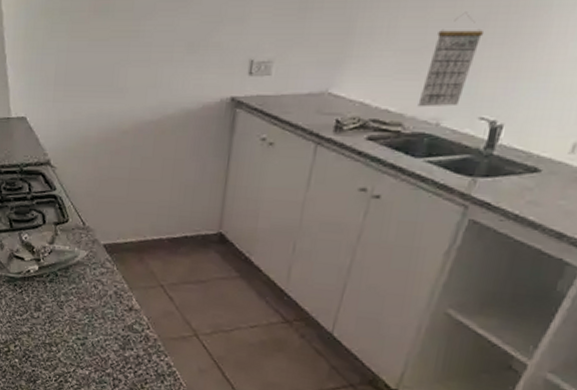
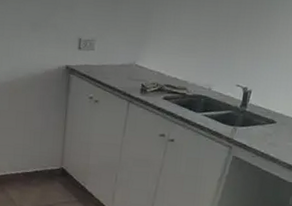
calendar: present [417,12,485,107] -> none [196,10,237,77]

